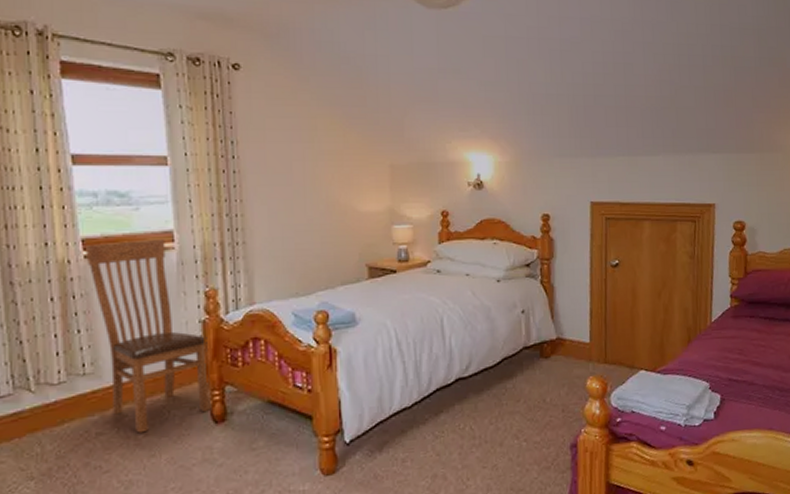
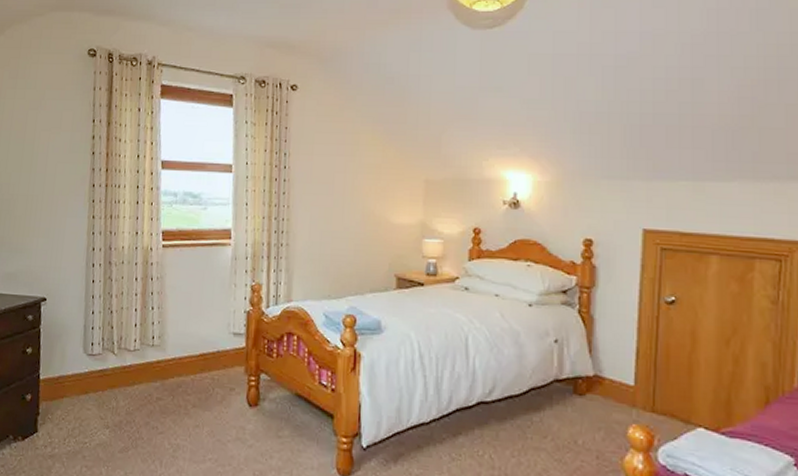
chair: present [84,238,210,433] -> none [163,235,250,404]

